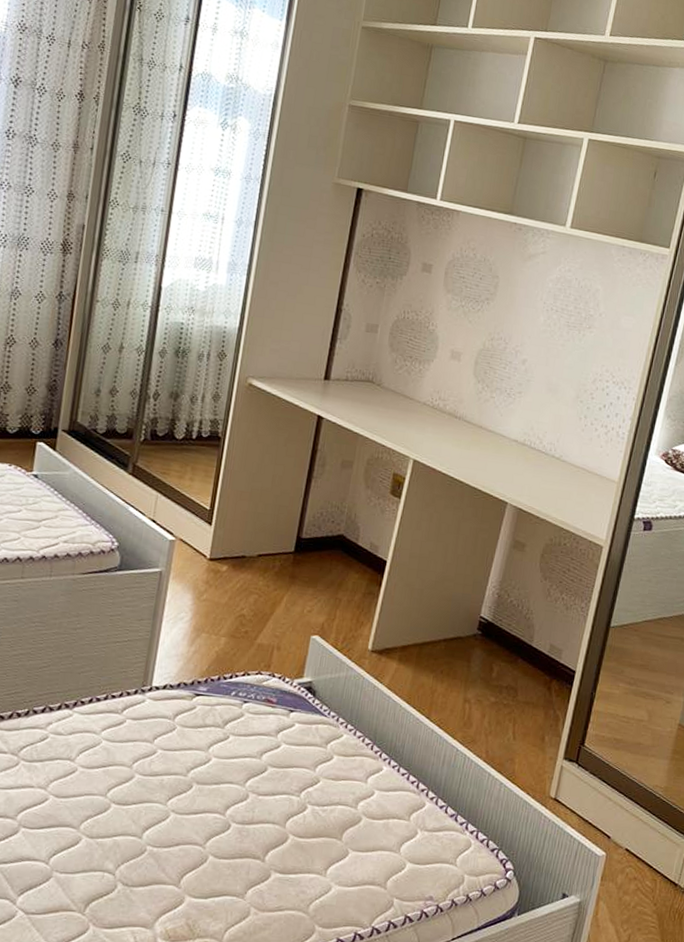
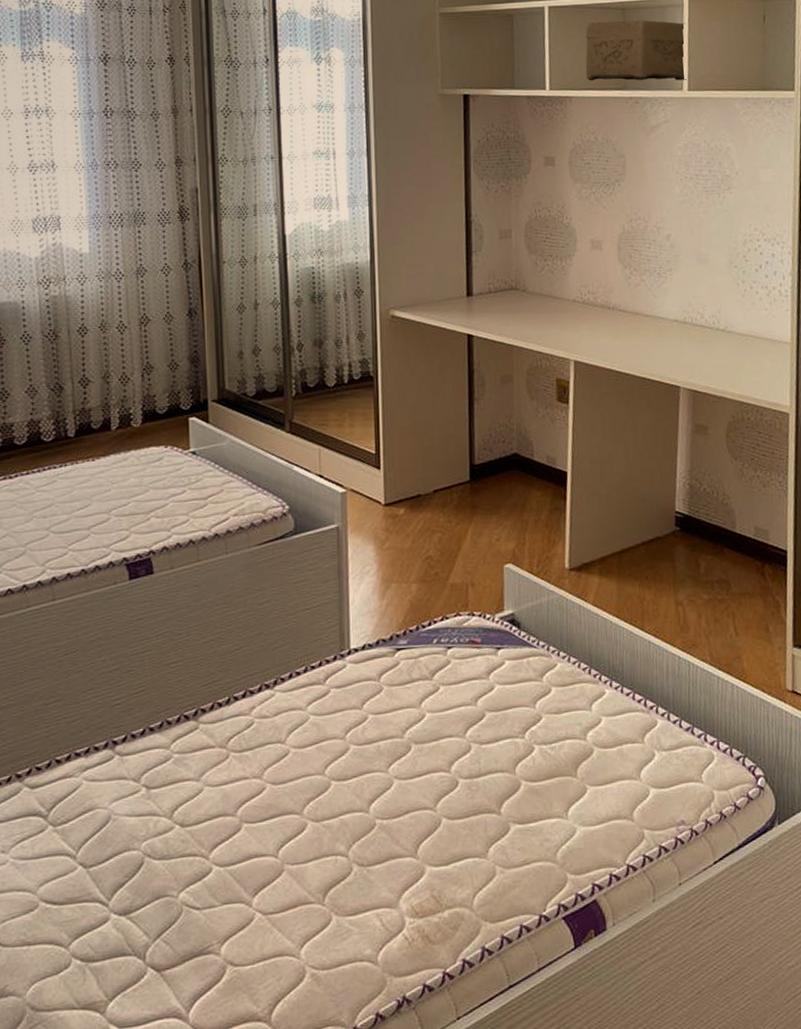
decorative box: none [477,144,581,218] -> present [585,20,687,81]

